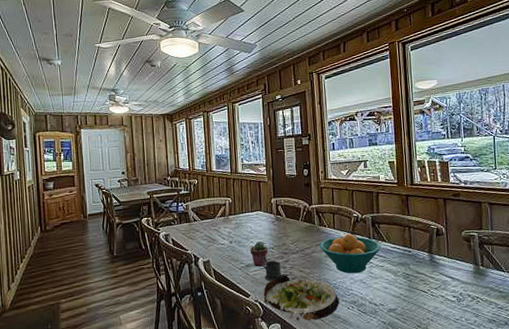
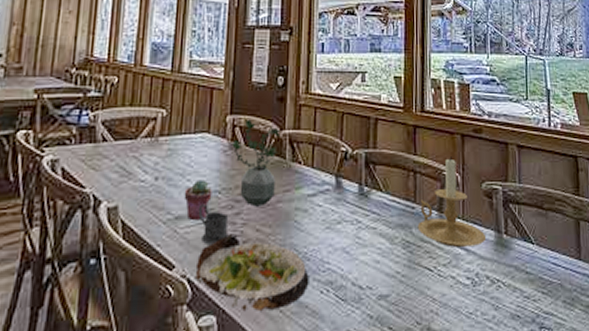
potted plant: none [277,200,310,257] -> present [232,119,281,207]
fruit bowl: present [319,234,381,274] -> none [289,176,375,238]
candle holder: none [414,215,467,277] -> present [417,157,487,248]

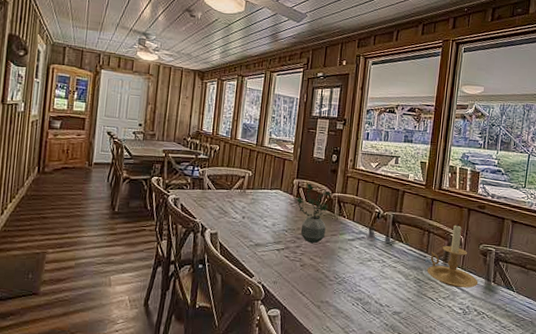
potted succulent: present [184,180,212,221] -> none [261,221,281,249]
salad plate: present [195,234,309,312] -> none [267,259,345,311]
mug: present [198,203,228,245] -> none [271,237,291,265]

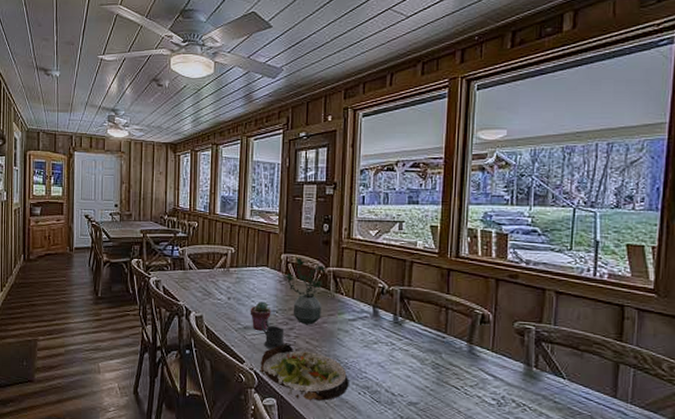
potted succulent: none [261,221,281,249] -> present [250,301,271,332]
salad plate: none [267,259,345,311] -> present [260,343,349,401]
mug: none [271,237,291,265] -> present [261,319,284,350]
candle holder: present [427,224,479,288] -> none [447,297,515,375]

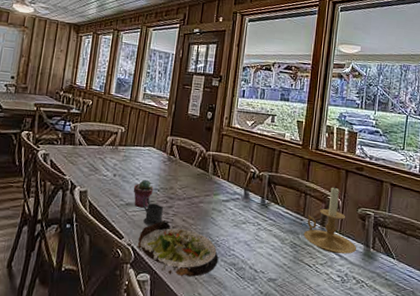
potted plant: present [286,258,326,325] -> none [170,141,207,204]
candle holder: none [447,297,515,375] -> present [303,186,357,254]

